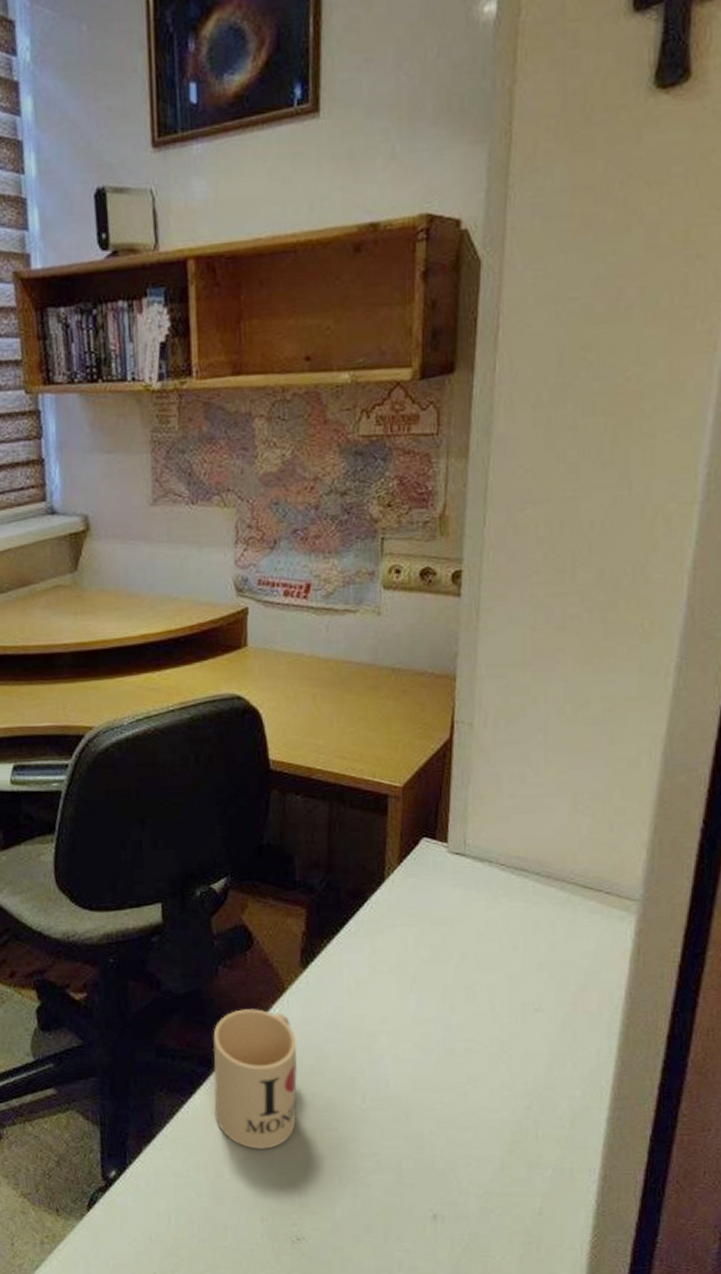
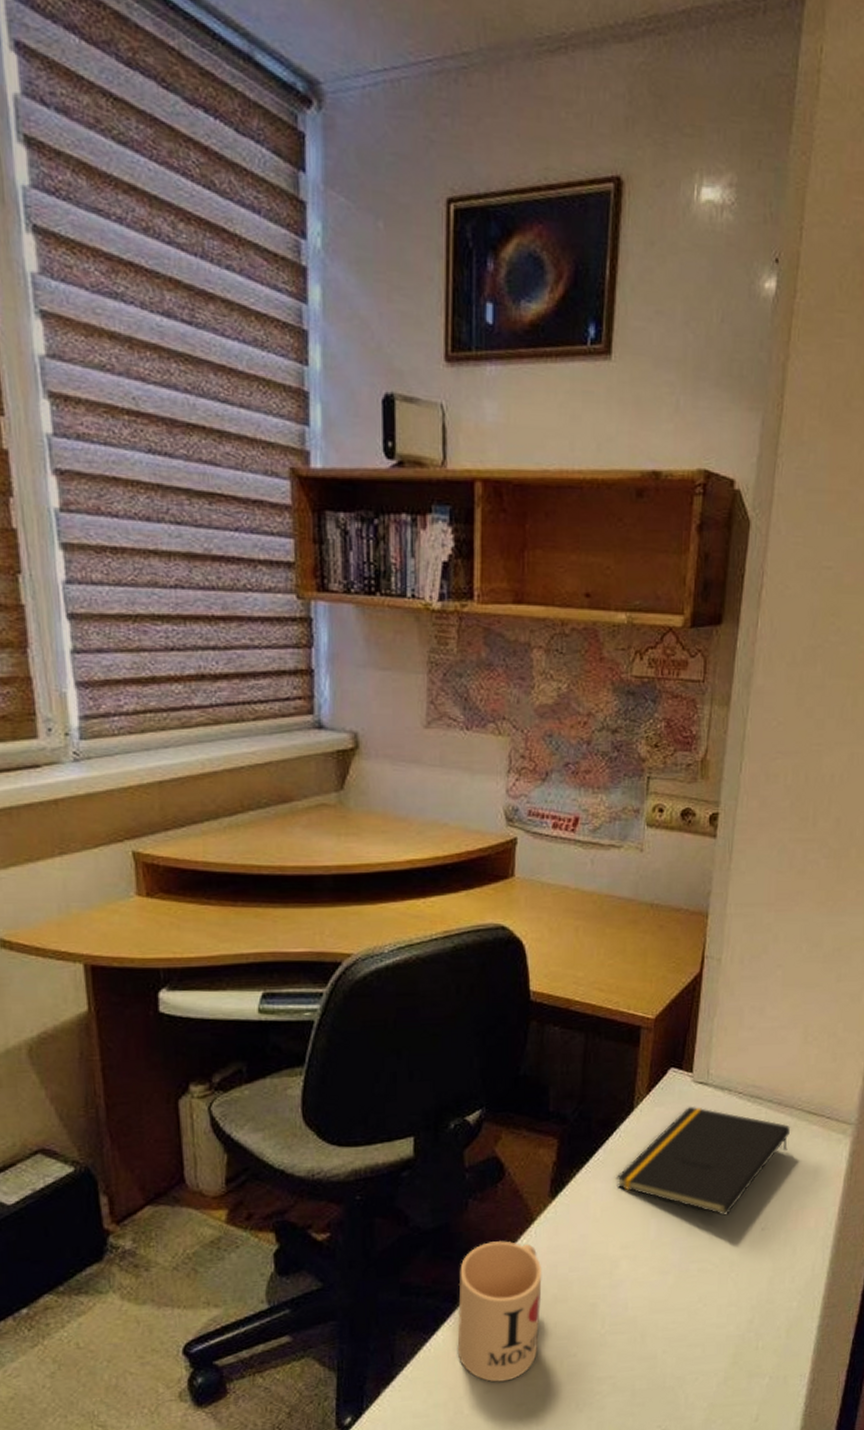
notepad: none [370,877,562,994] -> present [617,1106,790,1216]

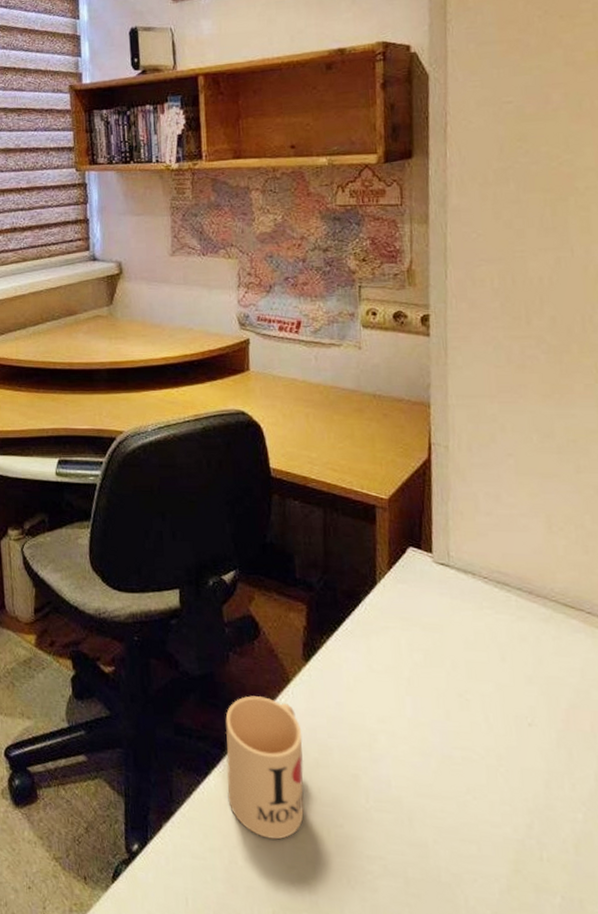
notepad: present [617,1106,790,1216] -> none [366,586,546,704]

